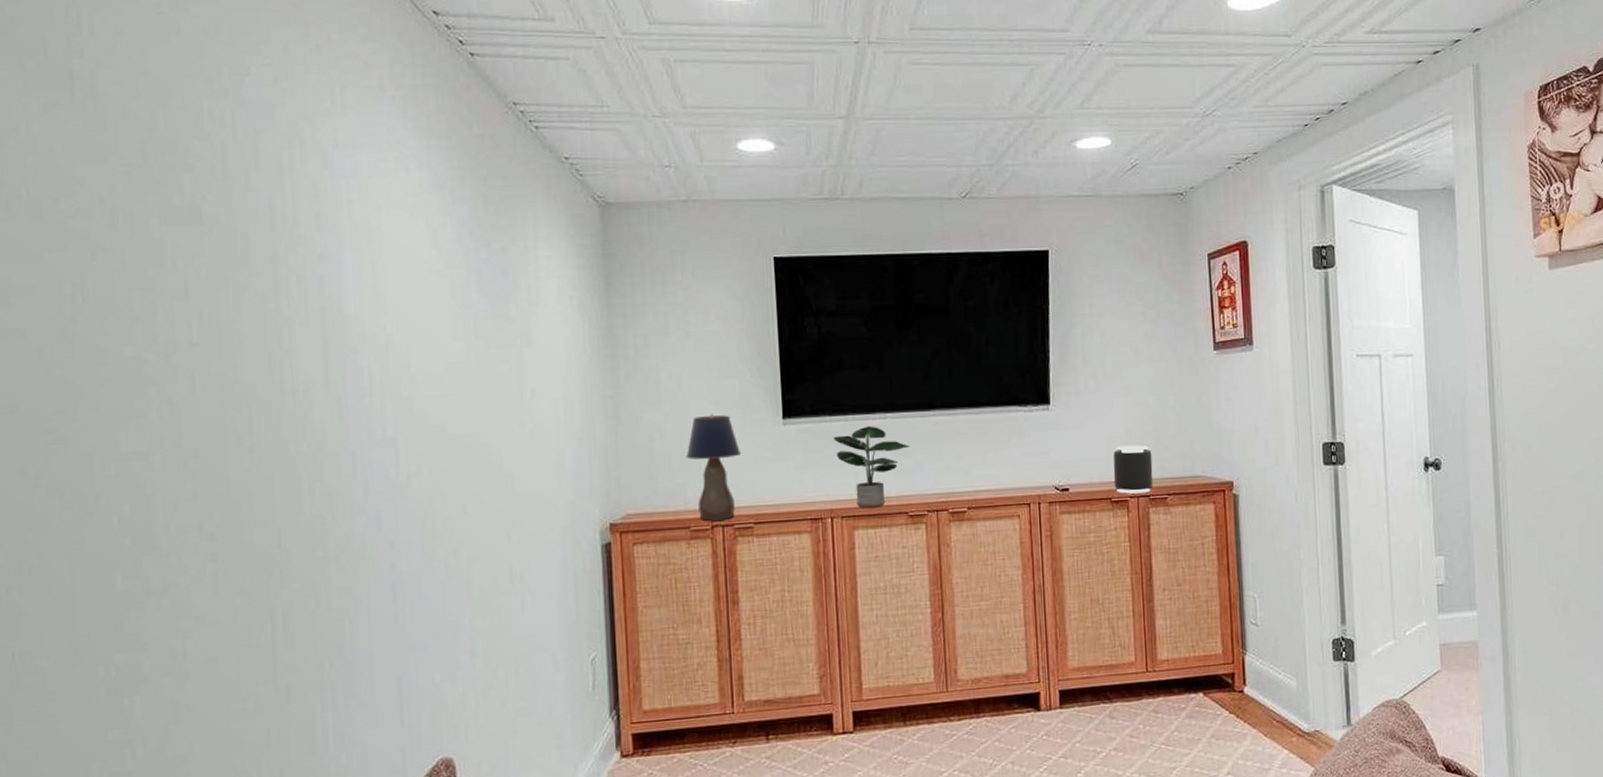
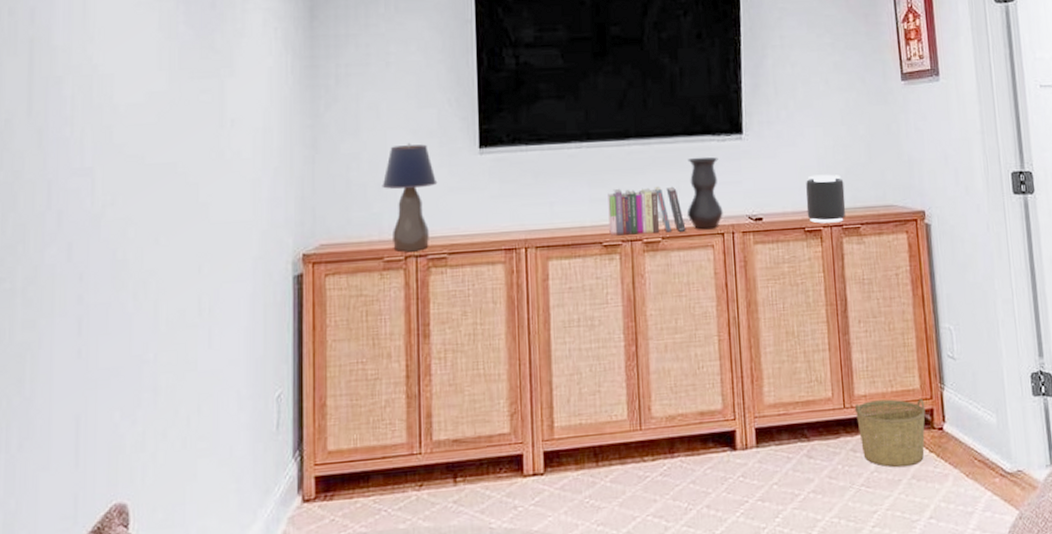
potted plant: present [833,425,911,509] -> none [529,155,605,239]
books: none [913,456,992,507] -> present [608,185,686,237]
vase: none [992,427,1029,501] -> present [686,157,723,230]
basket: none [1157,662,1227,728] -> present [854,398,925,468]

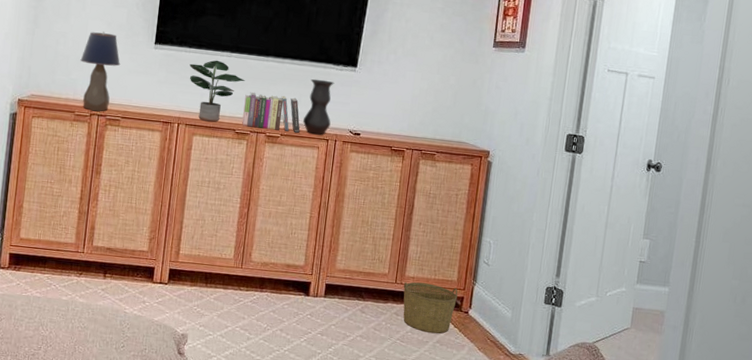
potted plant: none [529,155,605,239] -> present [189,60,246,123]
speaker: present [806,174,846,224] -> none [395,108,430,148]

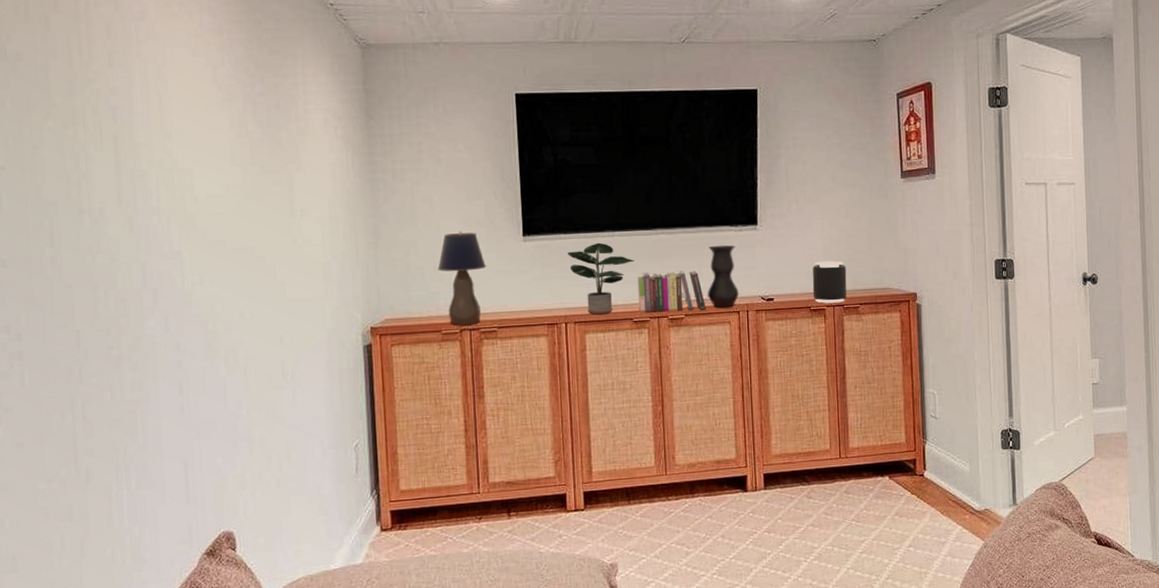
speaker: none [395,108,430,148] -> present [812,260,847,304]
basket: present [403,282,458,334] -> none [849,450,909,506]

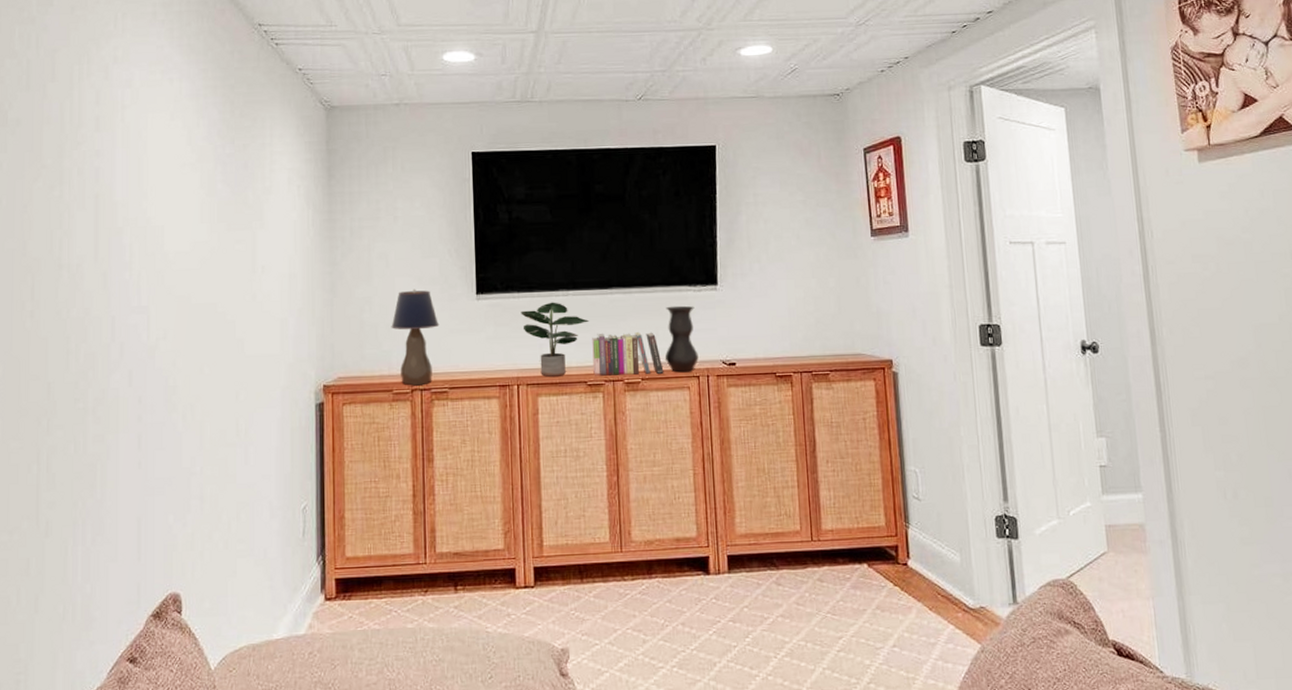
speaker: present [812,260,847,304] -> none [777,323,816,370]

